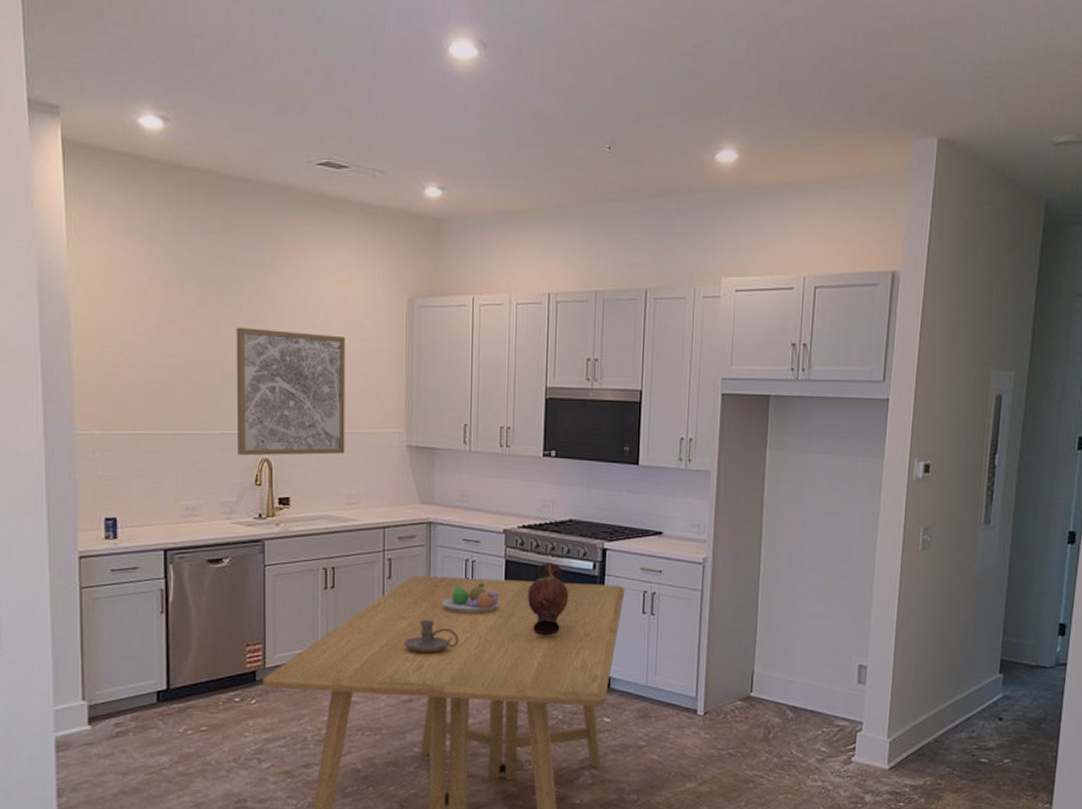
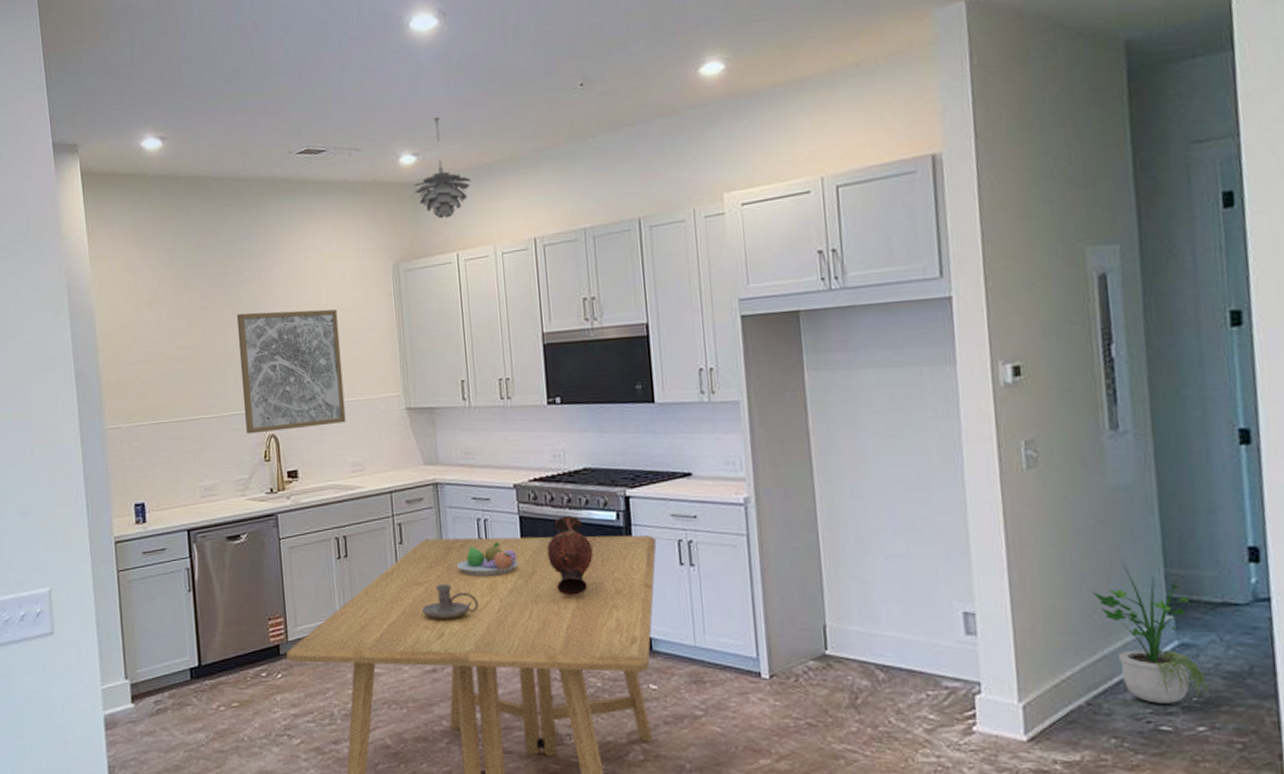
pendant light: none [437,154,495,260] -> present [414,117,472,219]
potted plant: none [951,632,1017,741] -> present [1092,563,1210,704]

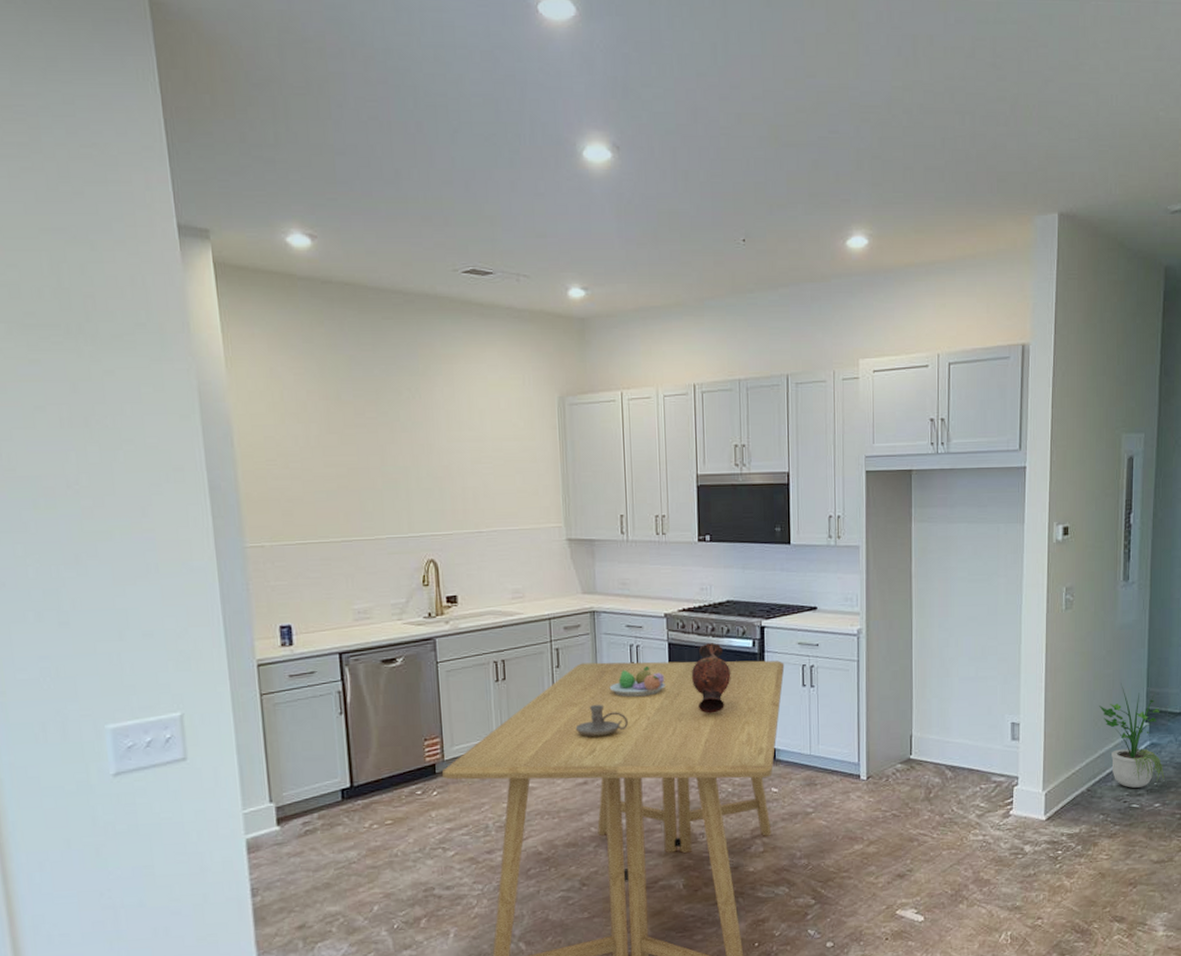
wall art: present [236,309,346,434] -> none [394,434,508,558]
pendant light: present [414,117,472,219] -> none [582,254,638,357]

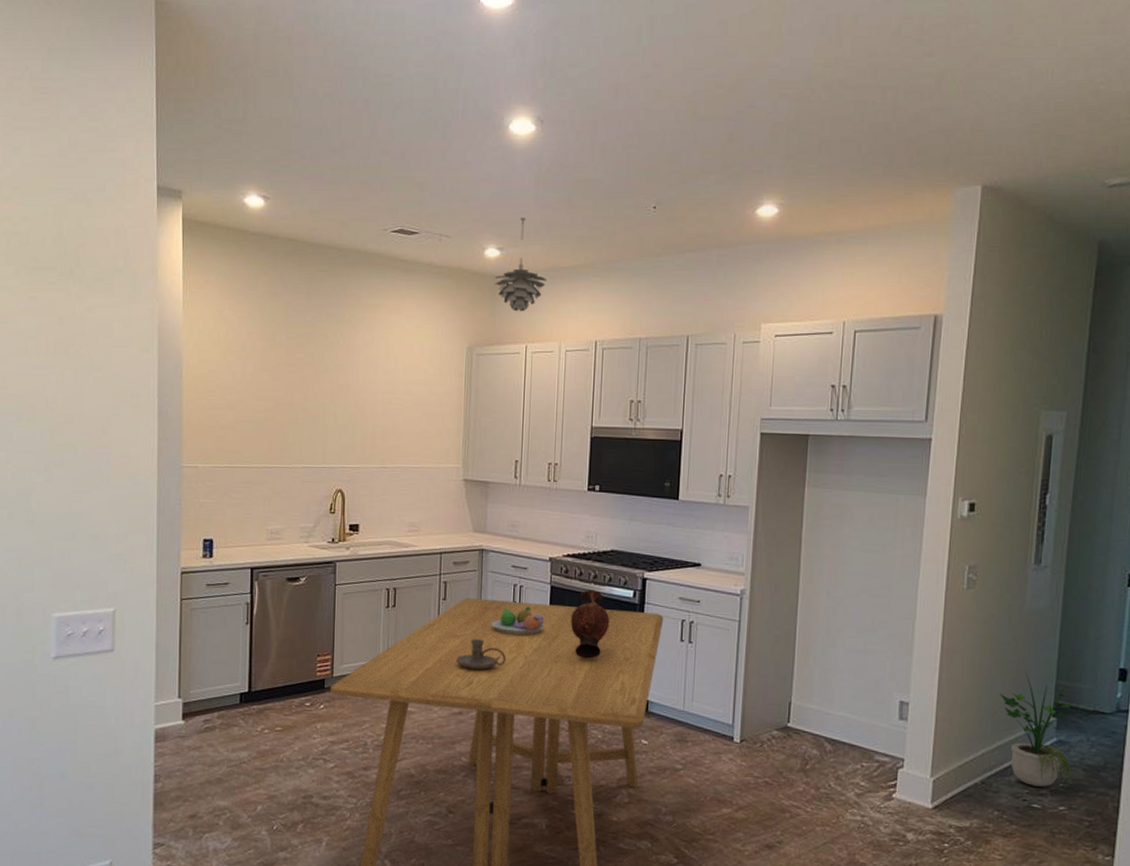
pendant light: none [582,254,638,357] -> present [495,218,547,312]

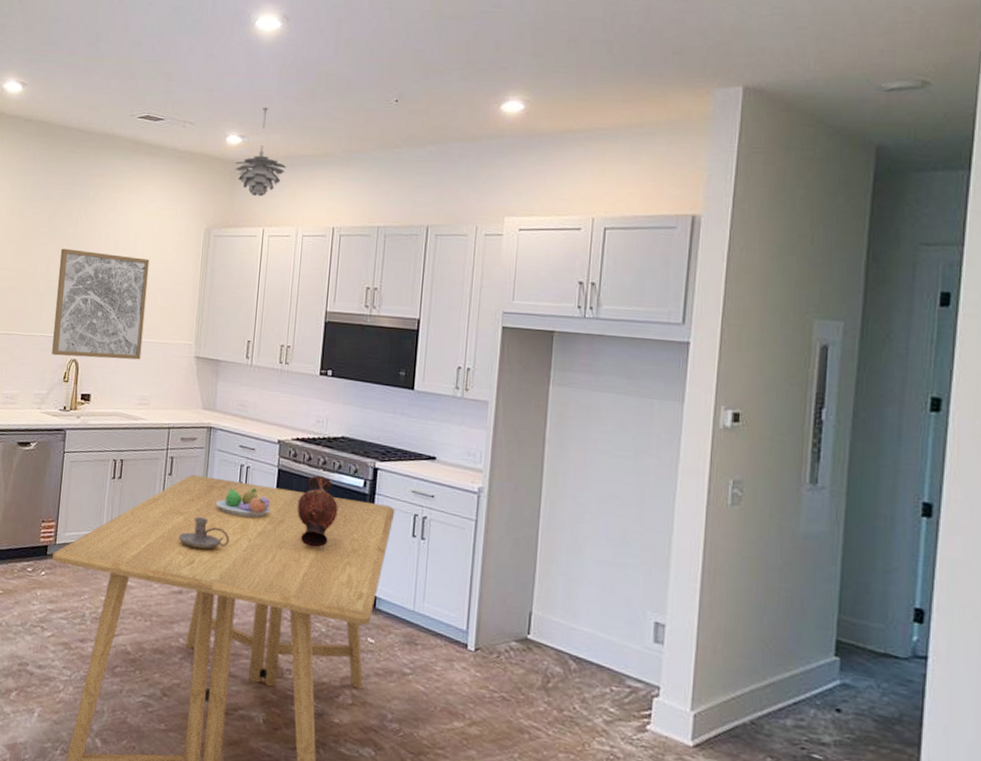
wall art: none [316,374,412,487] -> present [52,248,150,360]
potted plant: present [1000,673,1073,787] -> none [771,603,861,736]

